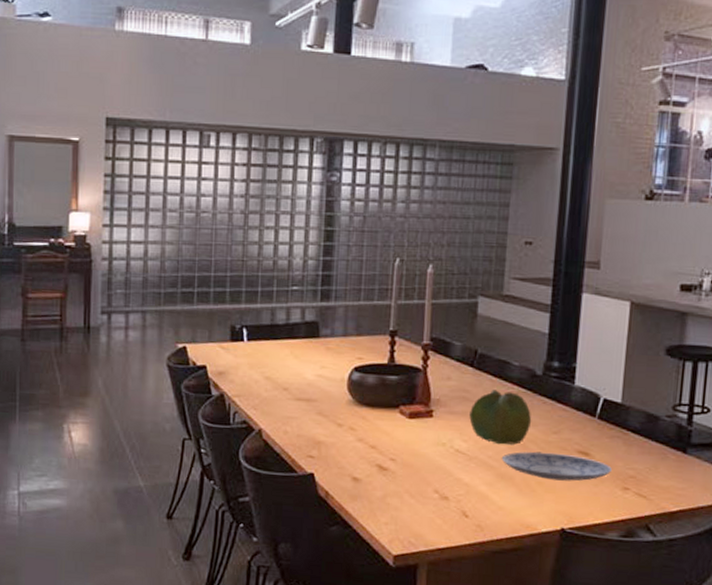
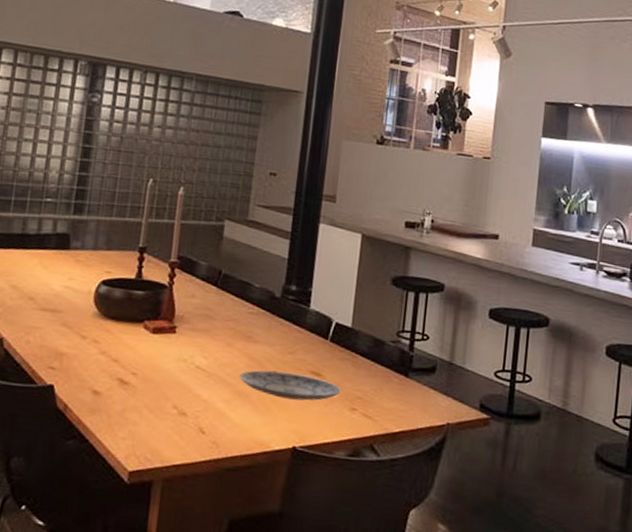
cabbage: present [469,389,532,445] -> none [211,309,270,363]

